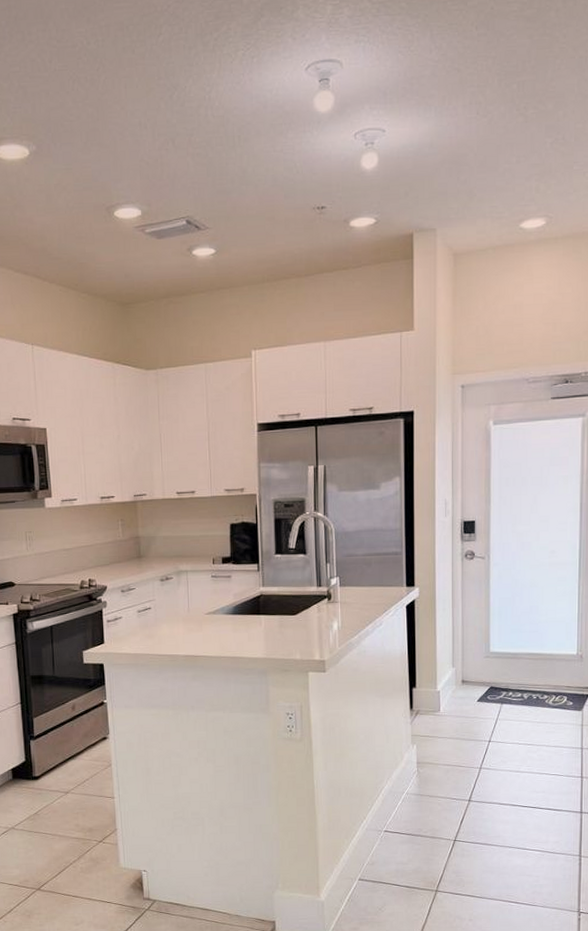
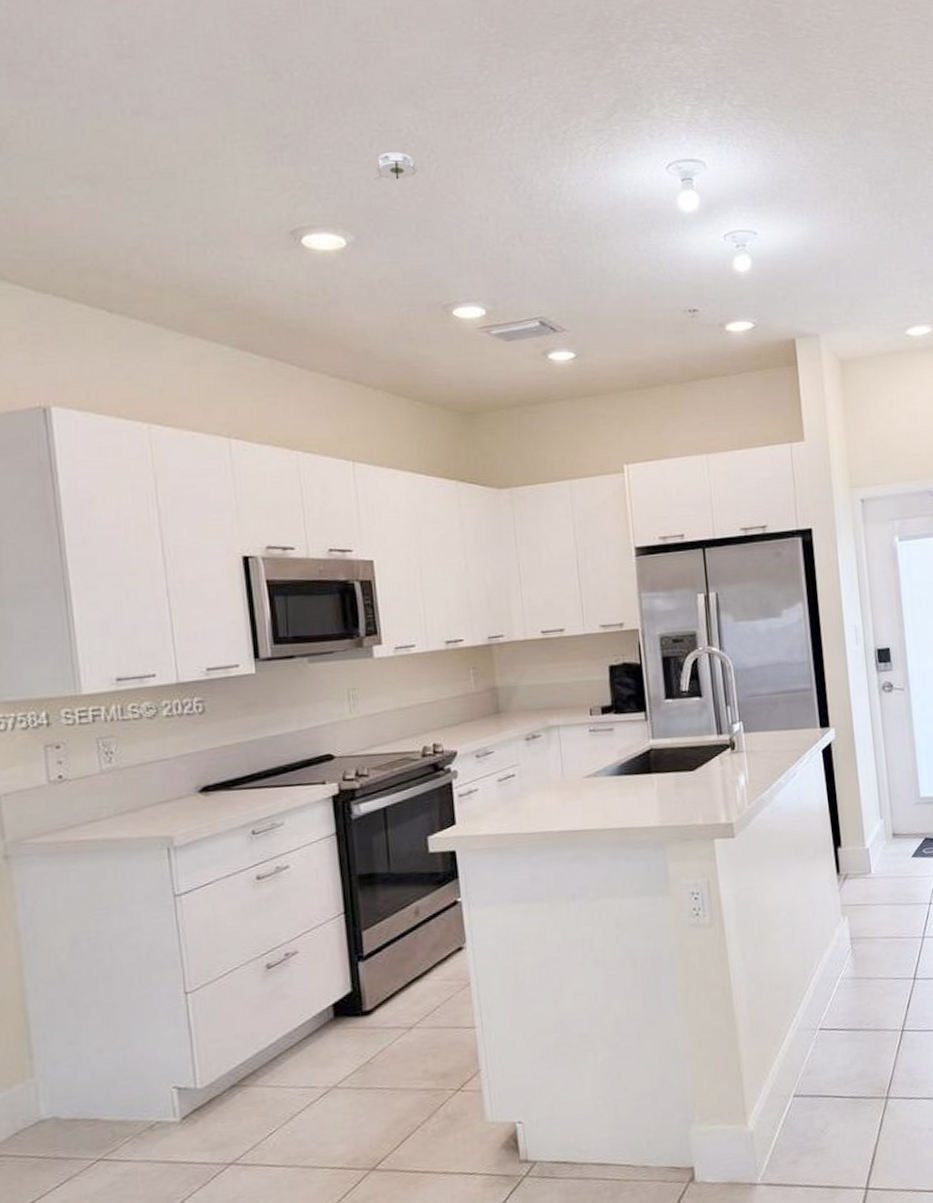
smoke detector: none [52,66,90,93] -> present [374,152,419,180]

